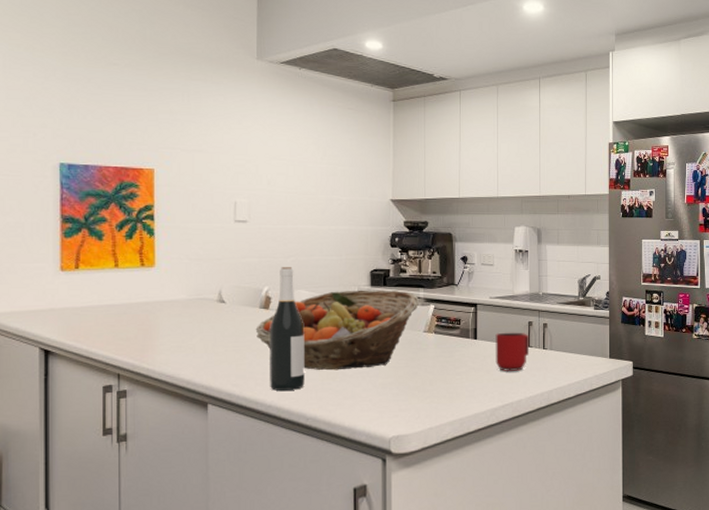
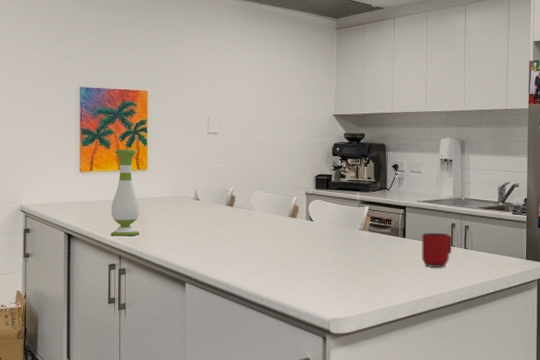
vase: none [105,241,146,351] -> present [111,149,140,236]
fruit basket: present [255,290,419,371] -> none [222,192,356,260]
wine bottle: present [270,267,305,391] -> none [233,172,261,275]

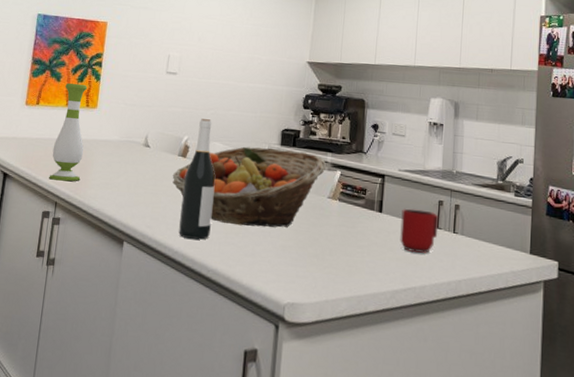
fruit basket: none [222,192,356,260] -> present [172,146,326,228]
wine bottle: none [233,172,261,275] -> present [179,119,216,240]

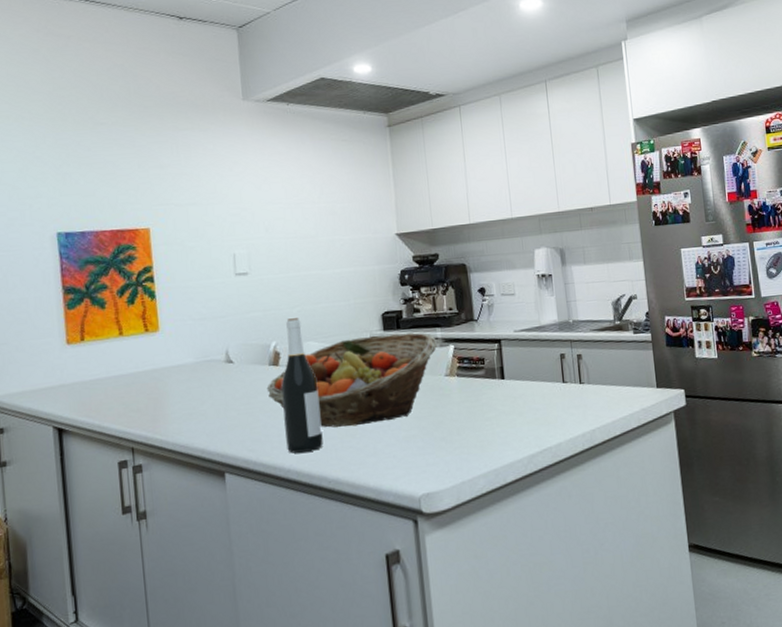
vase: present [49,82,88,182] -> none [113,306,157,424]
mug: present [400,208,439,253] -> none [524,367,565,413]

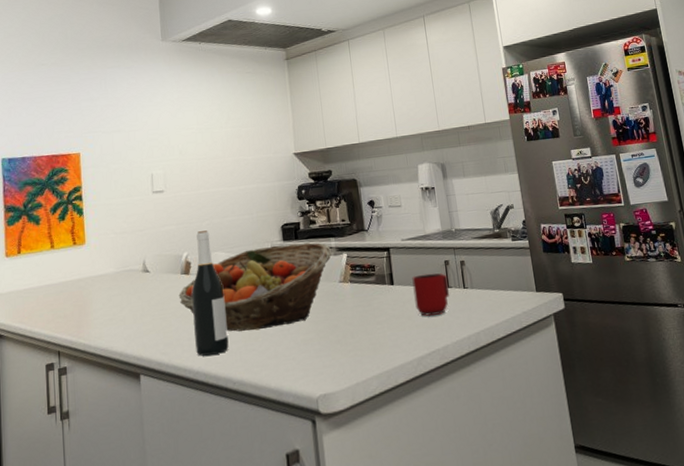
mug: none [524,367,565,413] -> present [412,273,450,317]

